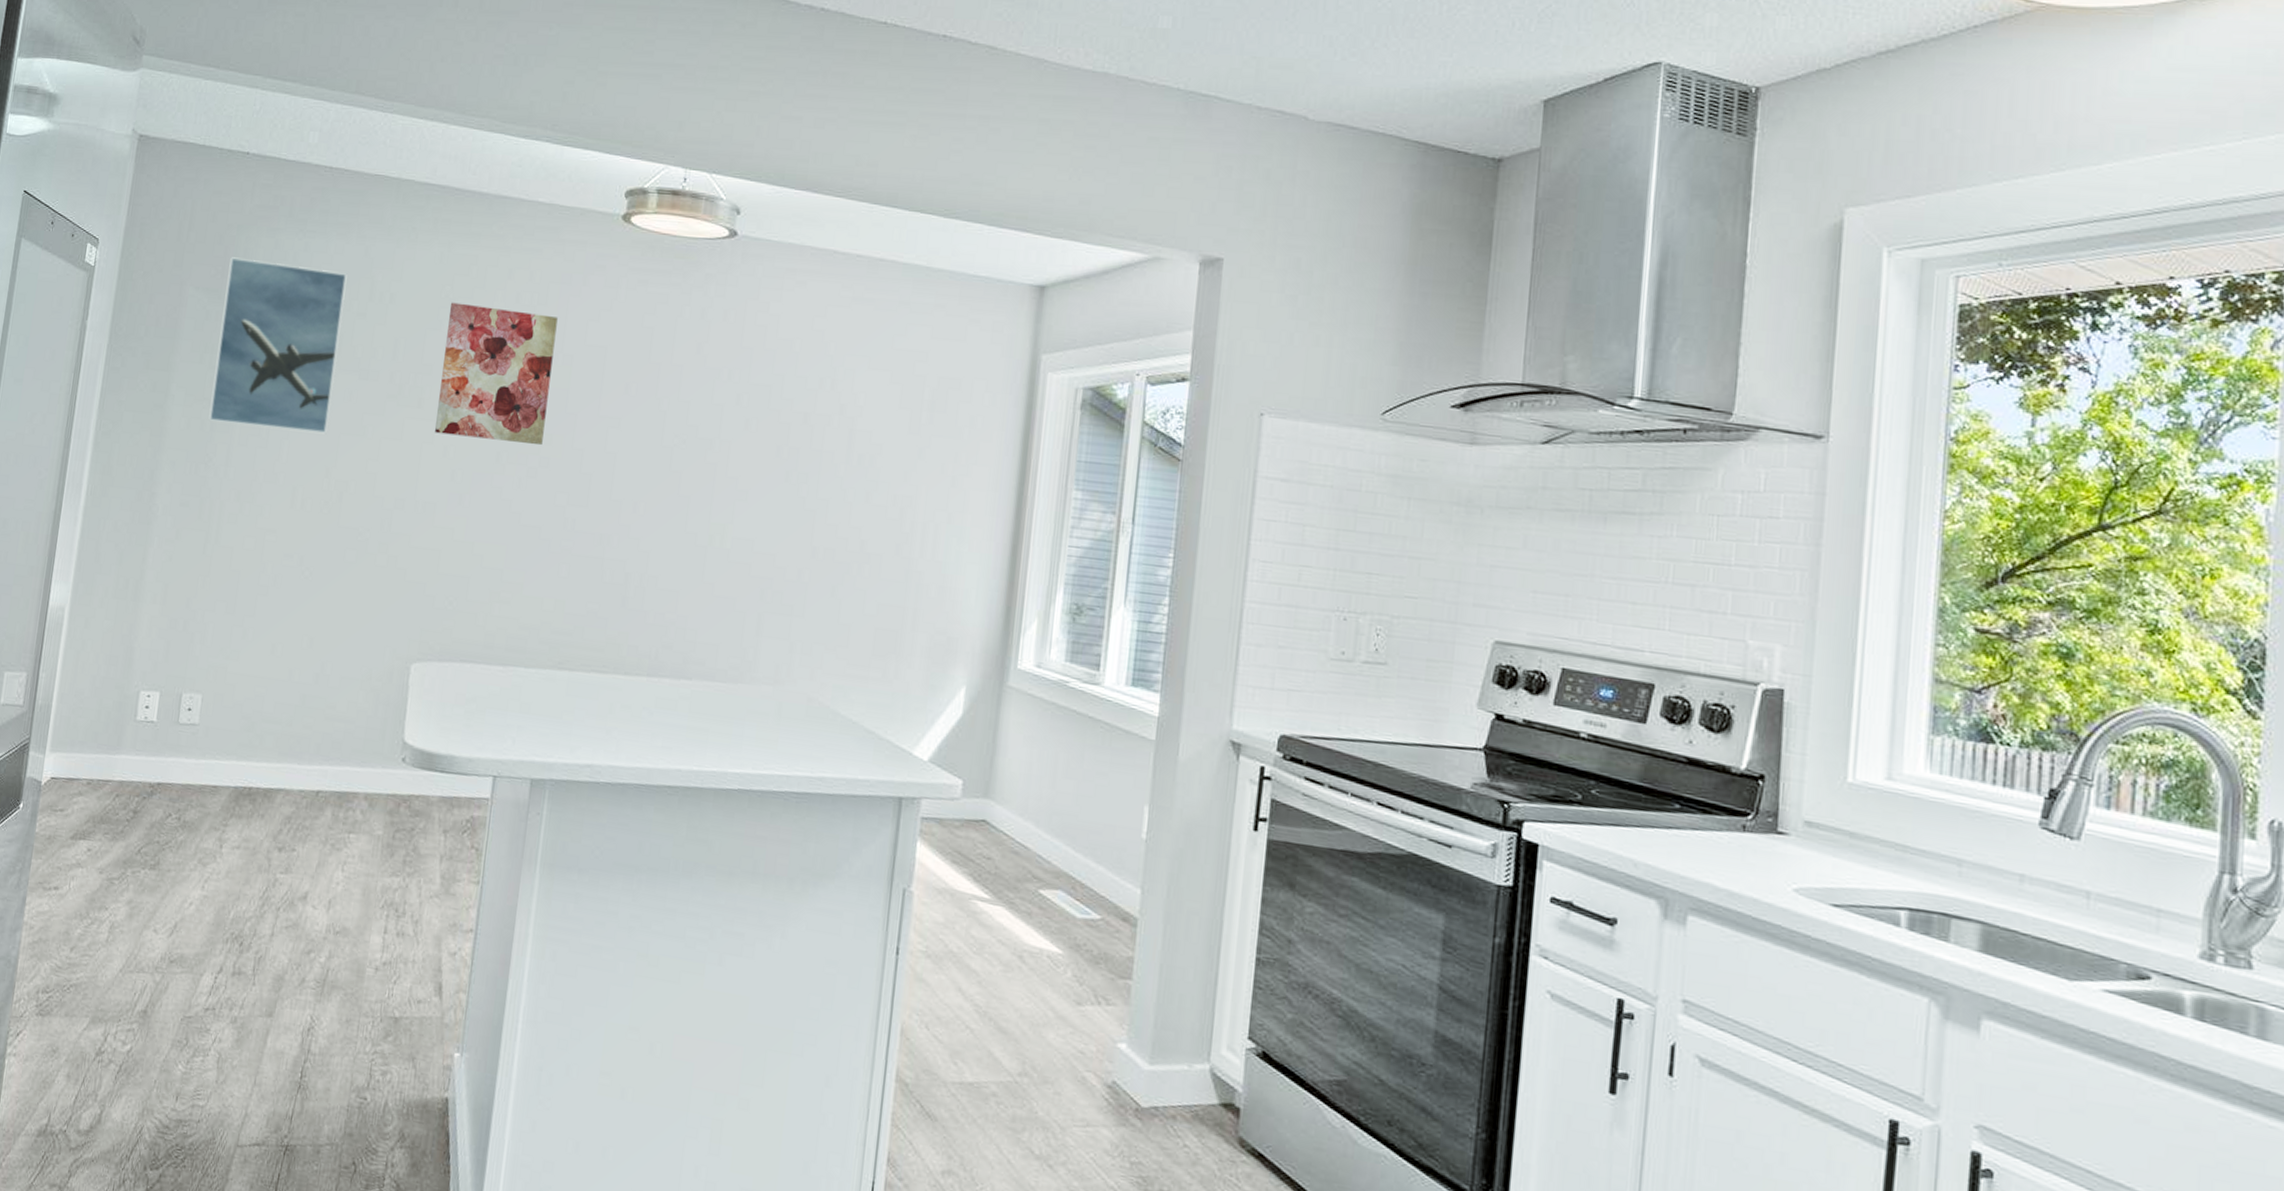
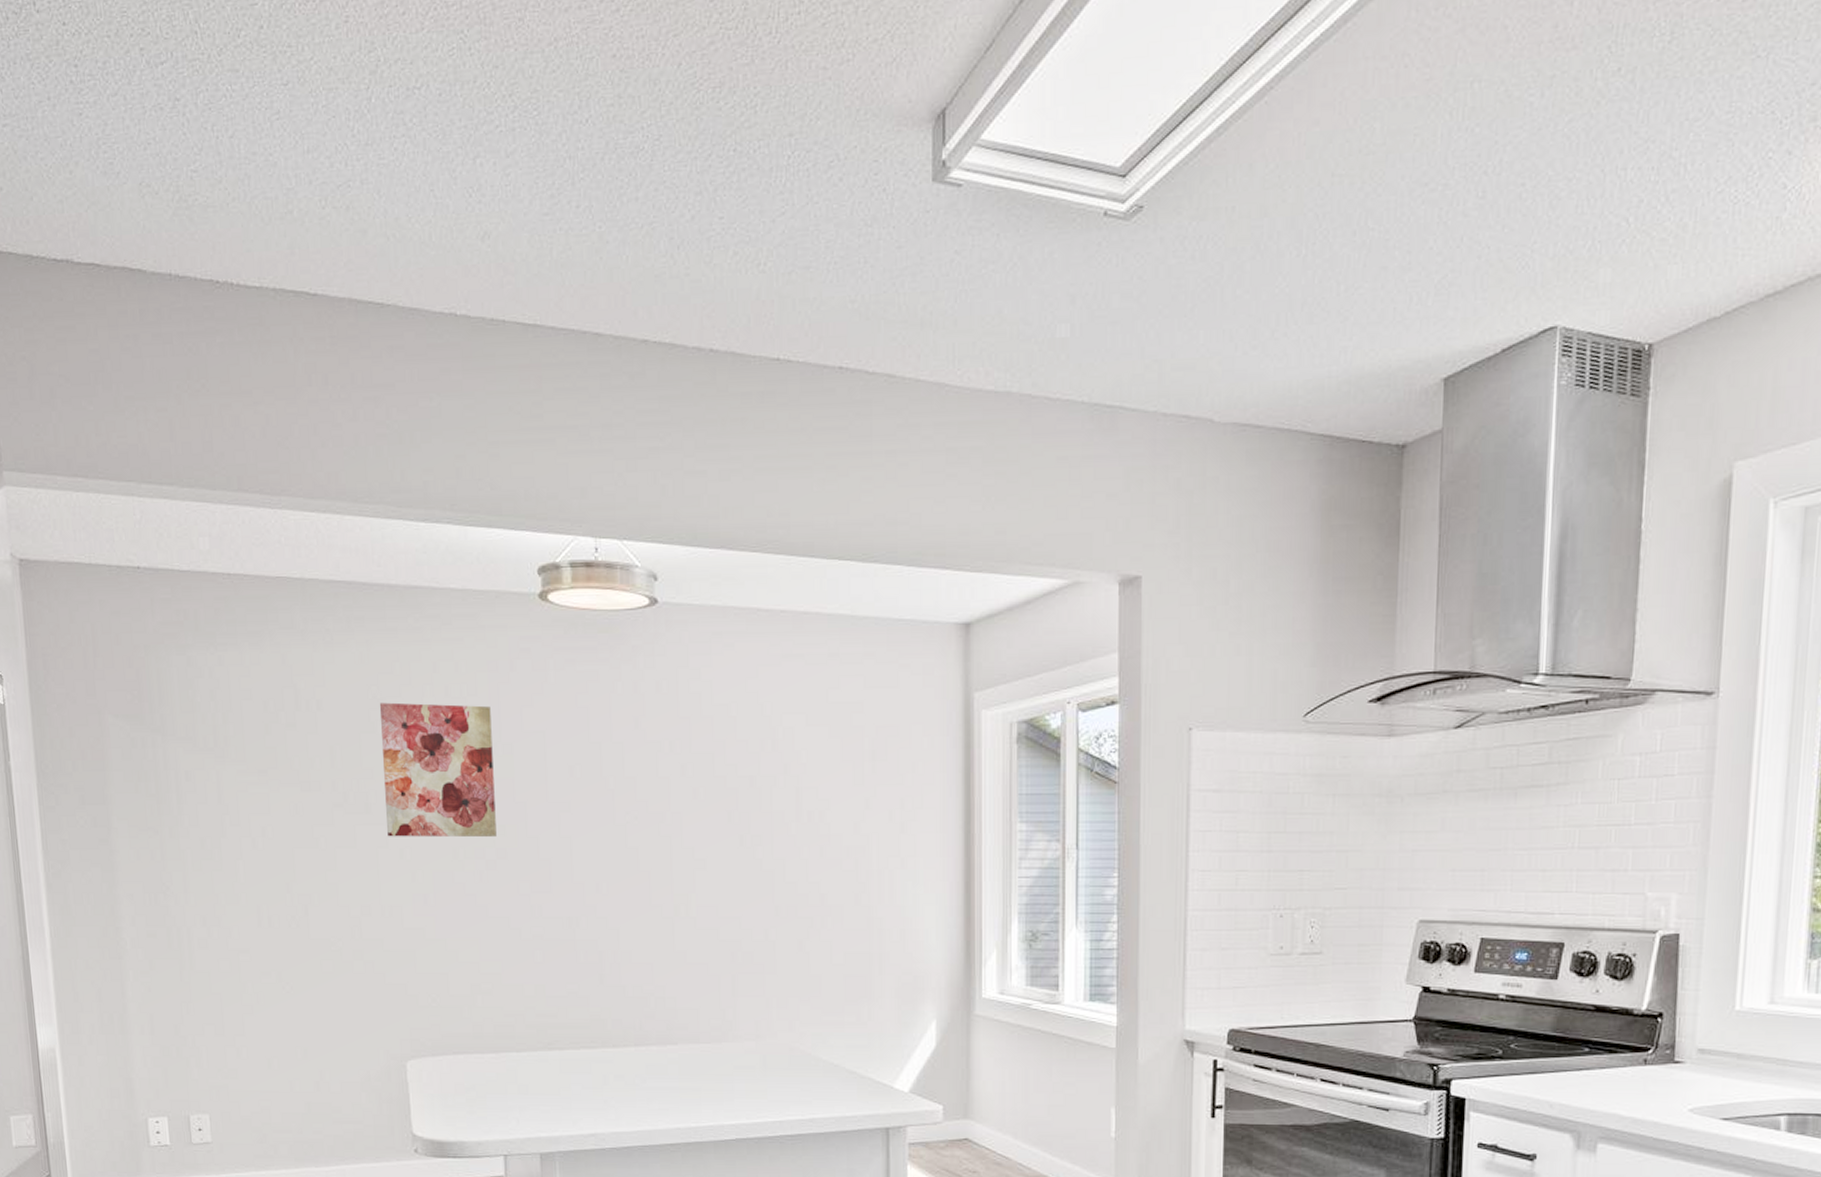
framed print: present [208,257,348,434] -> none [144,679,281,851]

